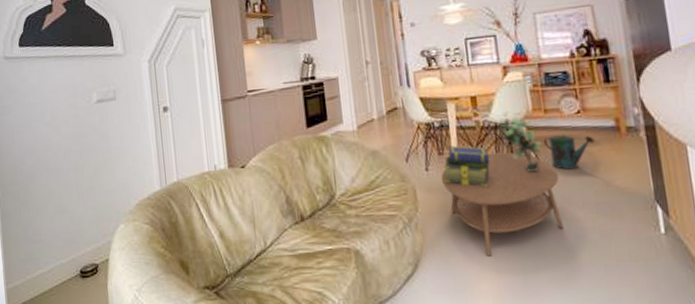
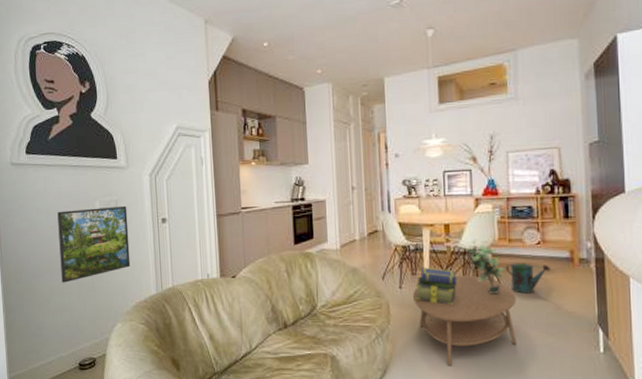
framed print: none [53,95,132,183] -> present [57,205,131,283]

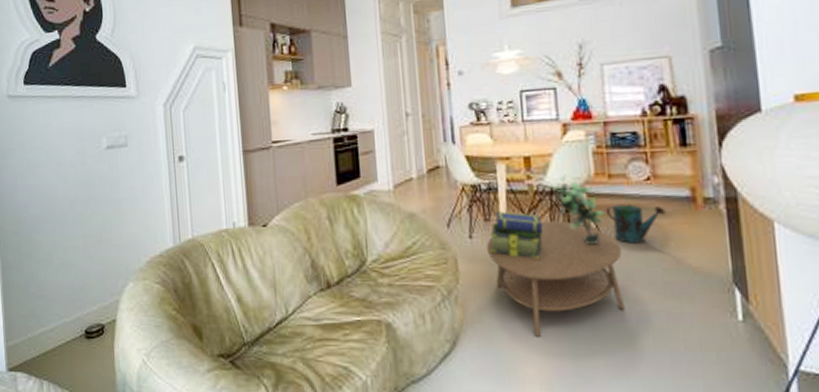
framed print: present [57,205,131,283] -> none [59,142,143,235]

